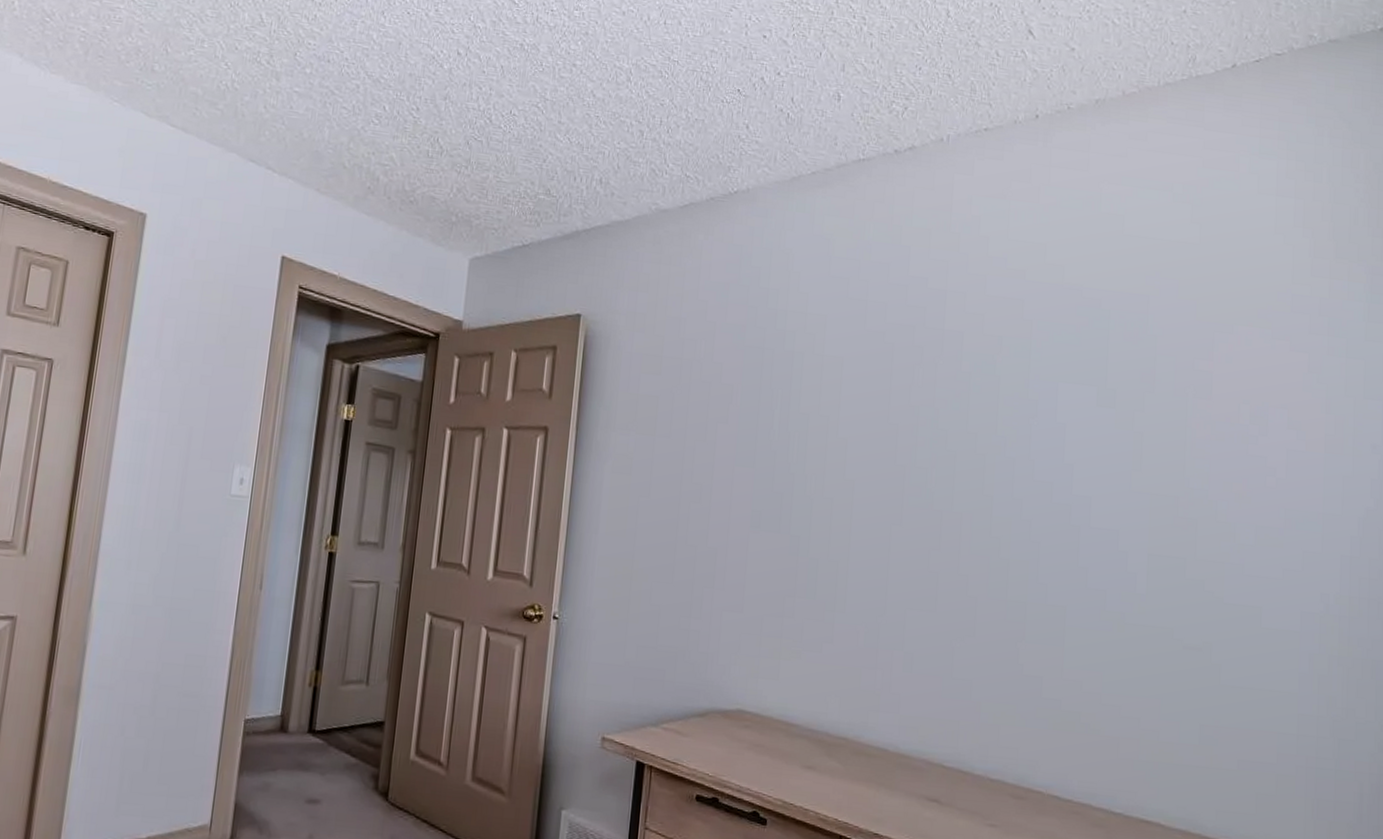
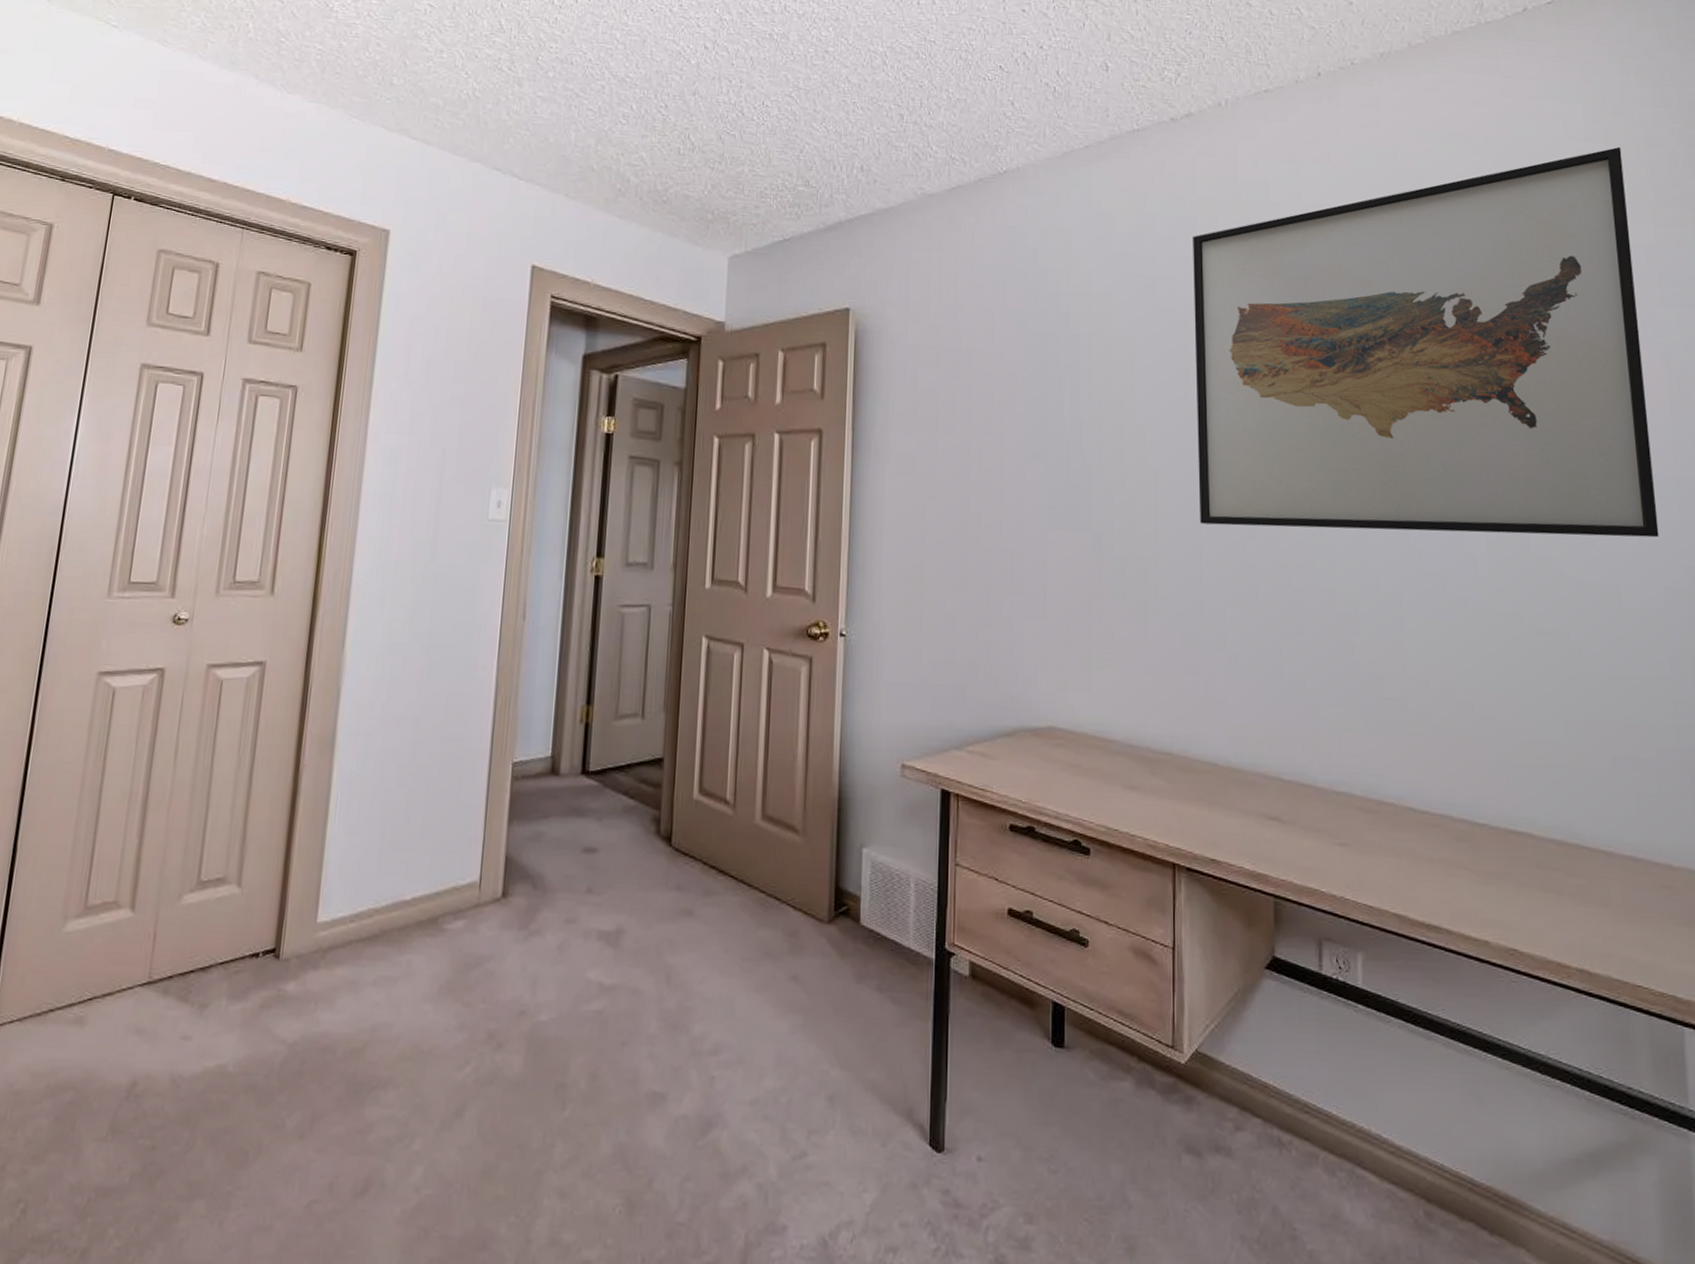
wall art: none [890,202,1308,567] -> present [1193,146,1659,538]

